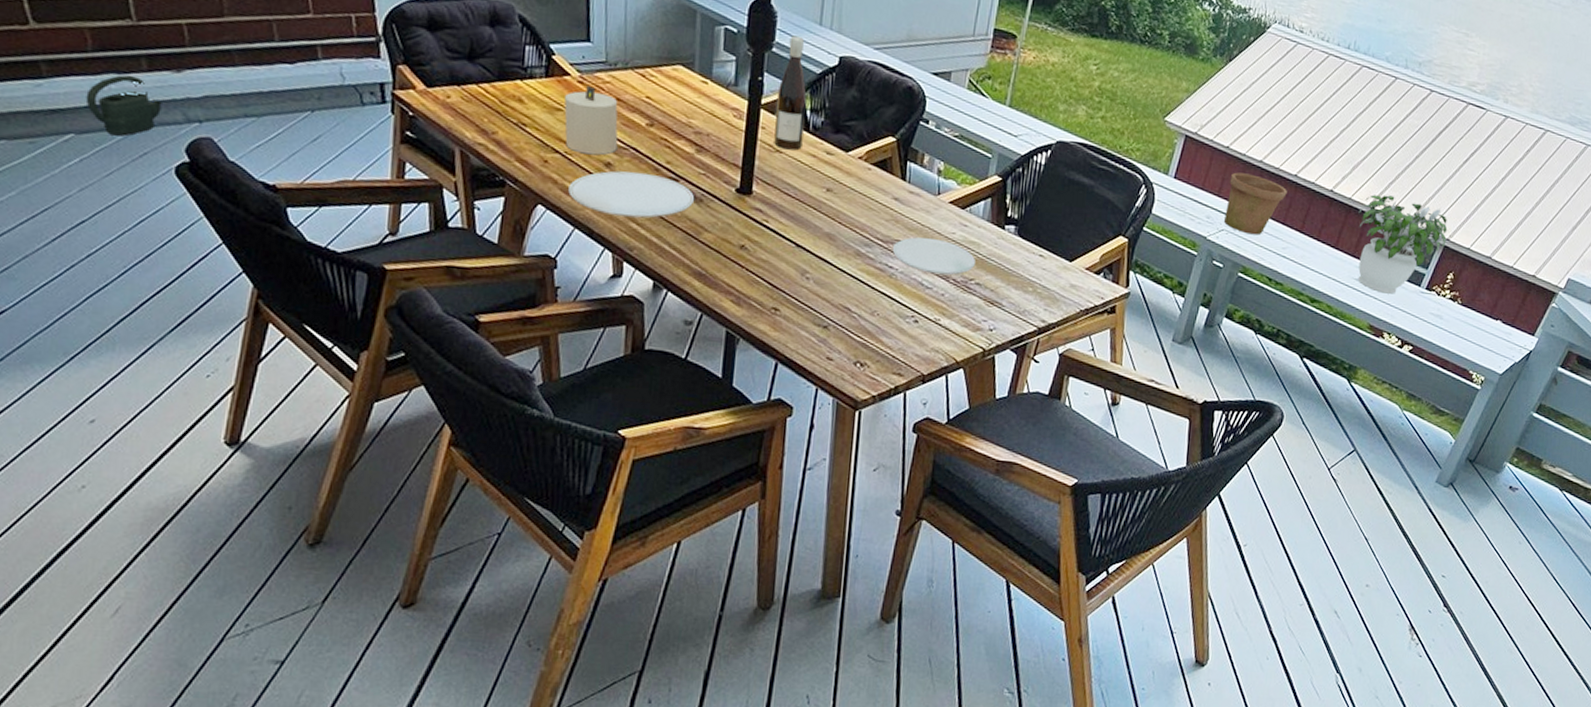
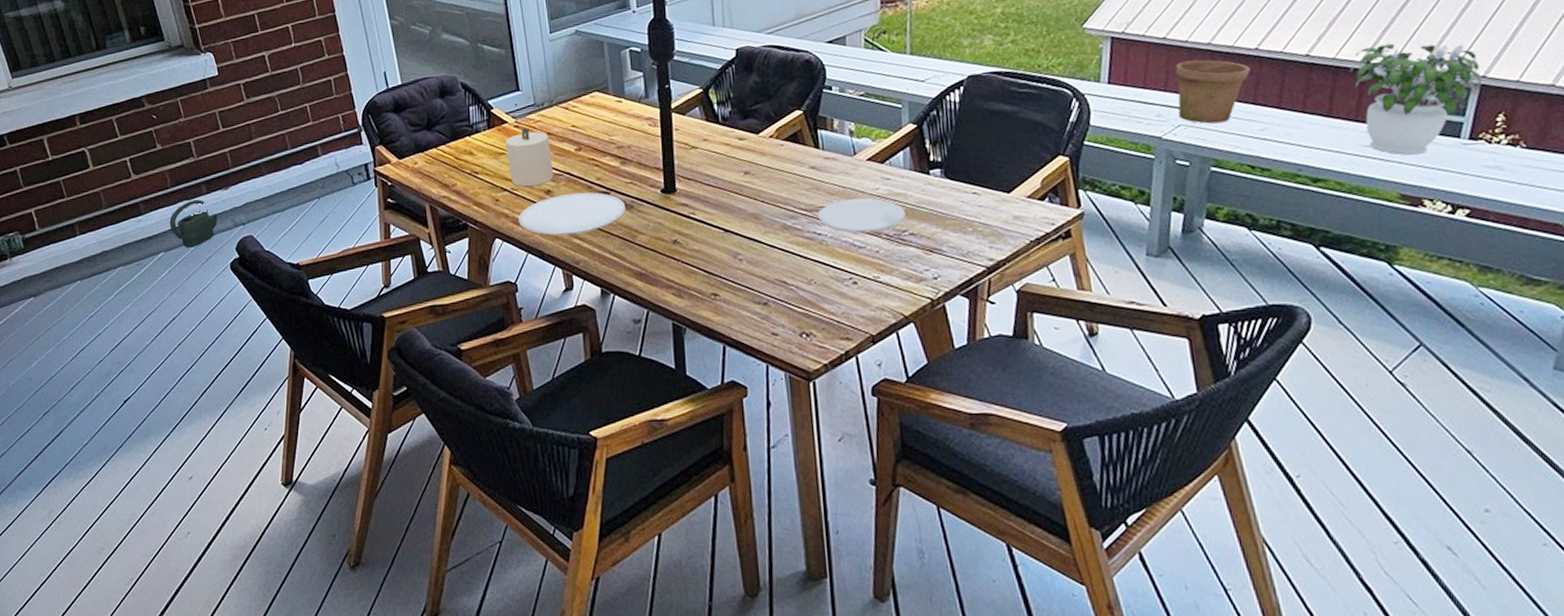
bottle: present [774,35,807,151] -> none [684,40,715,145]

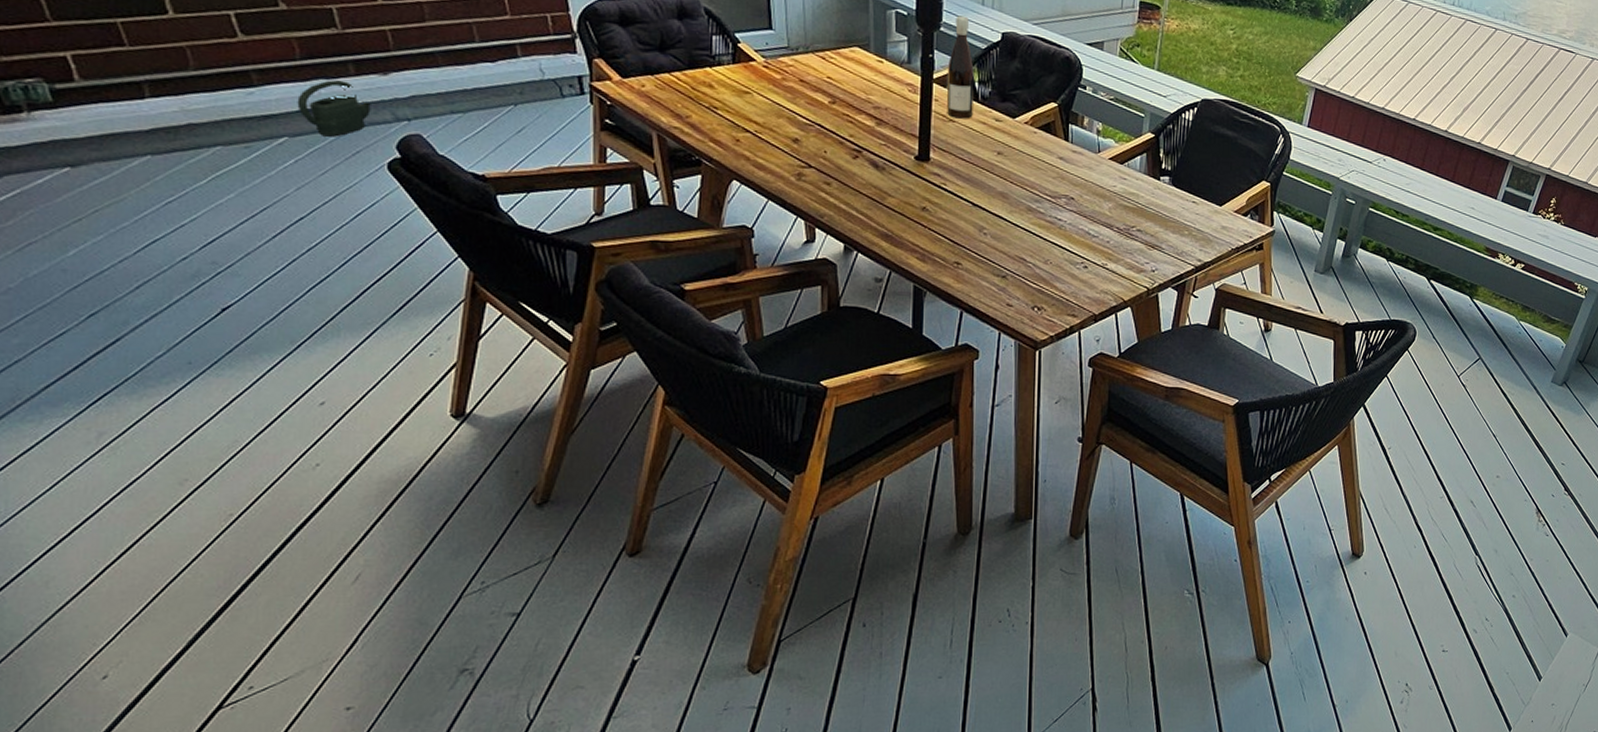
candle: present [506,128,554,188] -> none [752,69,804,133]
plate: present [518,192,626,236] -> none [761,145,878,188]
bottle: none [684,40,715,145] -> present [946,15,974,119]
plate: present [817,197,905,233] -> none [1060,191,1135,224]
flower pot: present [1175,59,1250,124] -> none [1354,119,1407,174]
potted flower: present [1349,43,1483,155] -> none [1471,132,1548,219]

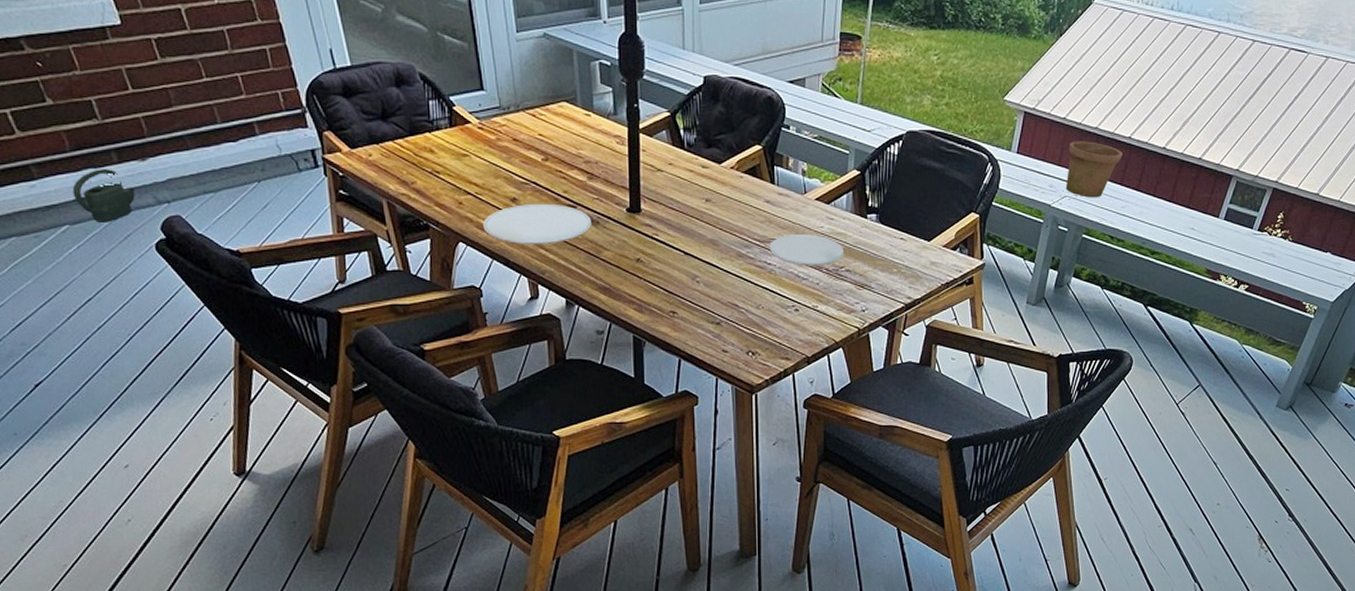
plate: none [761,145,878,188] -> present [483,203,592,244]
bottle: present [946,15,974,119] -> none [652,62,680,168]
plate: none [1060,191,1135,224] -> present [769,233,844,266]
flower pot: none [1354,119,1407,174] -> present [1066,141,1123,198]

